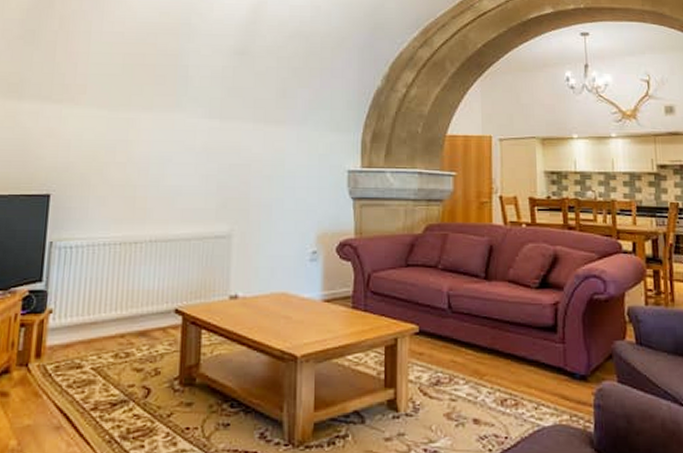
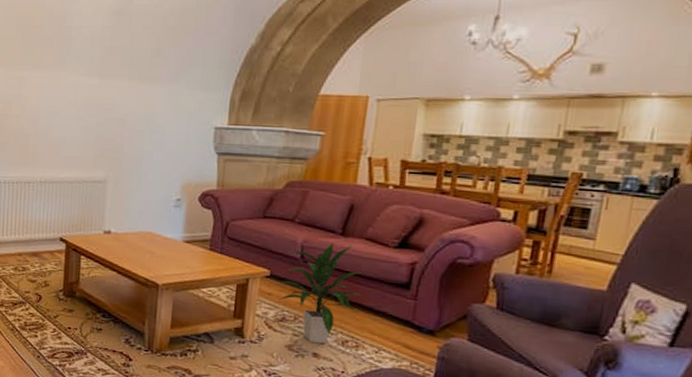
indoor plant: none [429,288,514,406] -> present [278,243,362,344]

